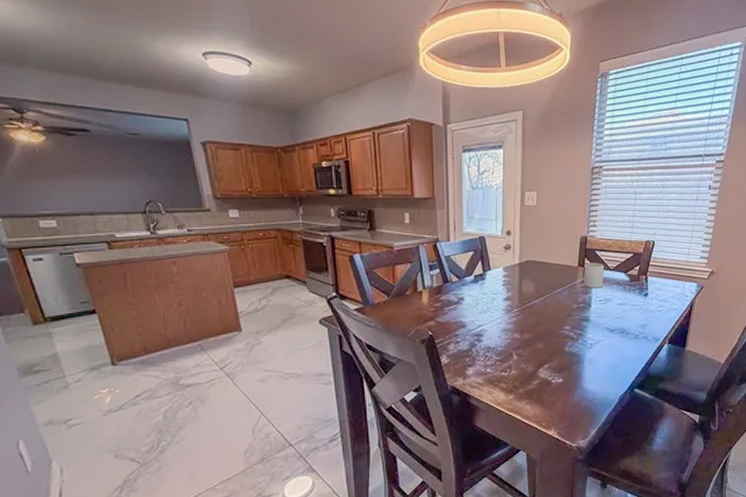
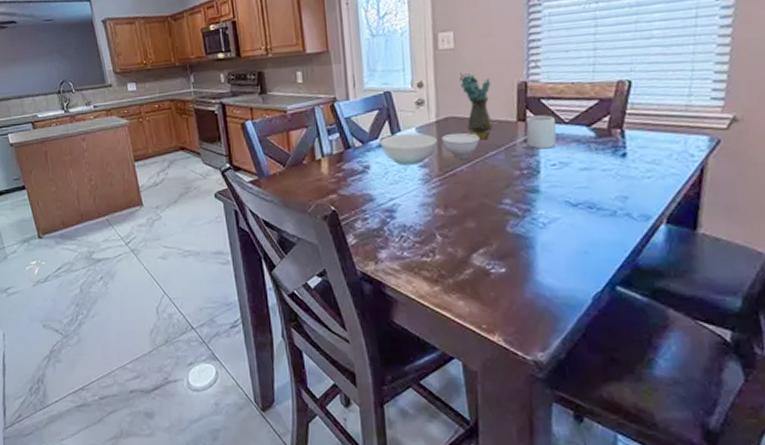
bowl: none [473,272,519,298] -> present [380,133,437,165]
bowl: none [522,274,550,294] -> present [441,133,480,159]
vase: none [538,225,562,280] -> present [459,73,493,140]

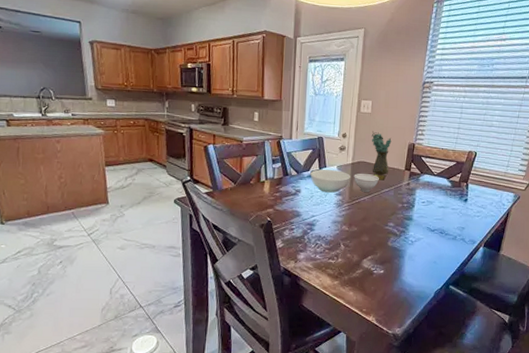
mug: present [525,115,557,149] -> none [409,167,429,191]

